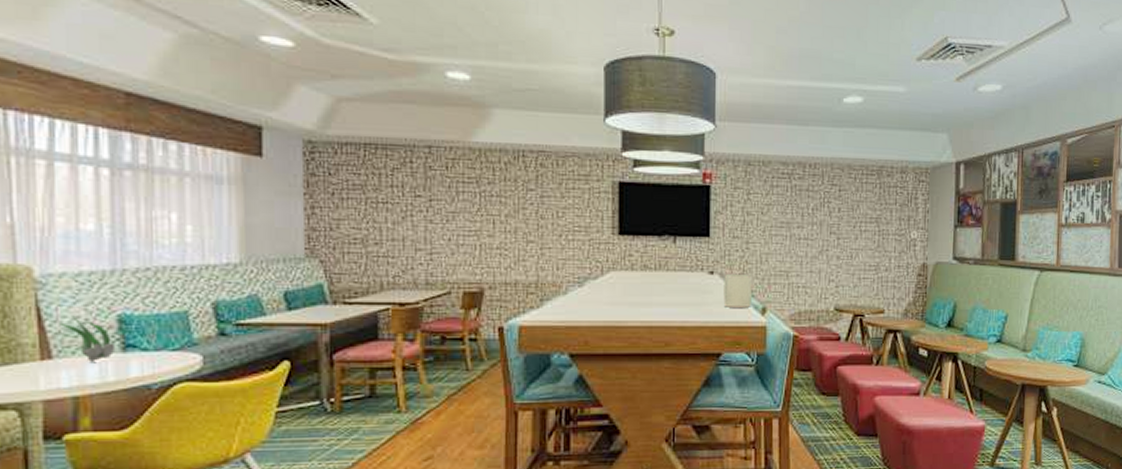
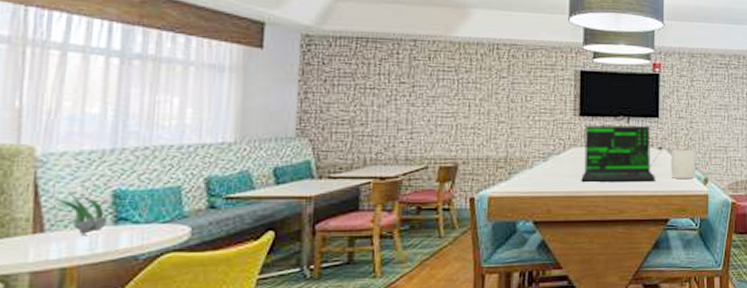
laptop: none [622,246,718,312] -> present [581,125,666,183]

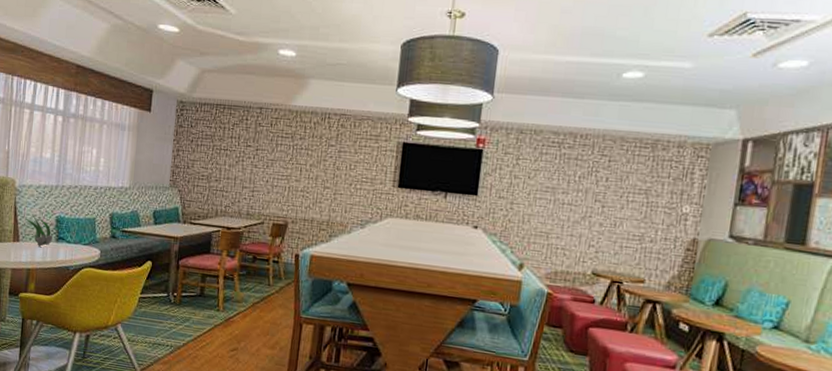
laptop: present [581,125,666,183] -> none [394,197,482,260]
mug: present [671,150,695,180] -> none [484,230,513,262]

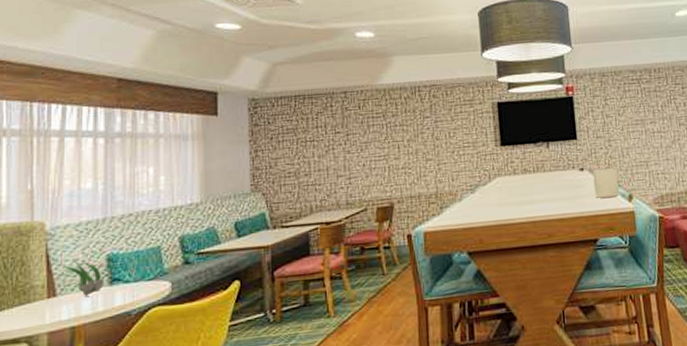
mug: none [484,230,513,262] -> present [593,168,619,198]

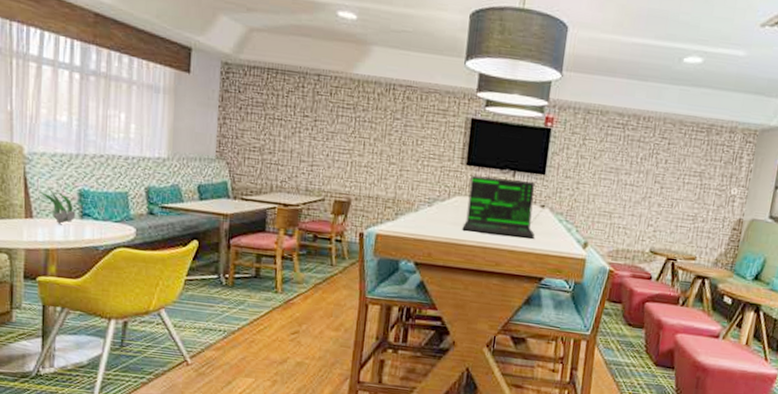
laptop: none [507,149,587,211] -> present [462,175,549,239]
mug: present [593,168,619,198] -> none [550,209,578,241]

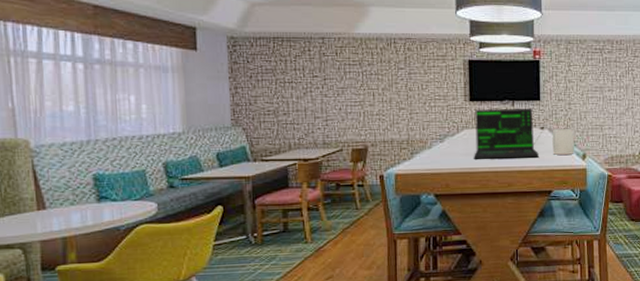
plant: present [38,186,76,224] -> none [50,176,93,211]
mug: none [550,209,578,241] -> present [552,129,574,156]

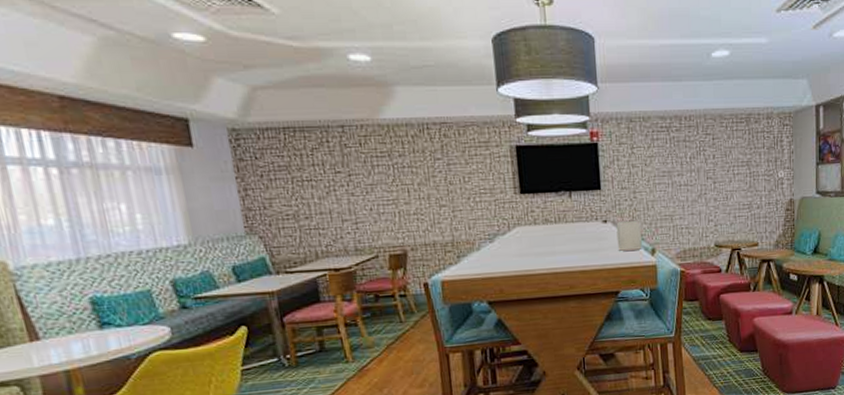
laptop: present [474,109,547,160] -> none [527,200,610,261]

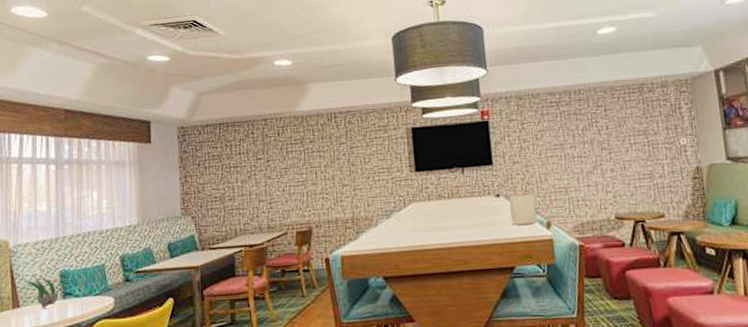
plant: none [39,301,94,340] -> present [24,274,59,308]

